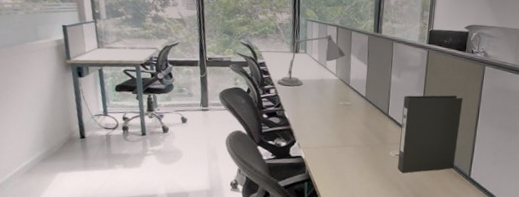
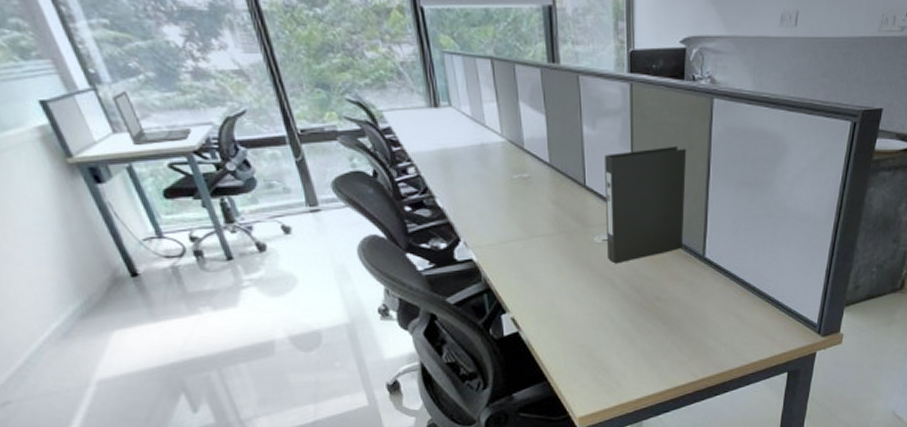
laptop: none [103,24,143,57] -> present [112,91,191,145]
desk lamp: present [278,35,346,87] -> none [416,73,511,160]

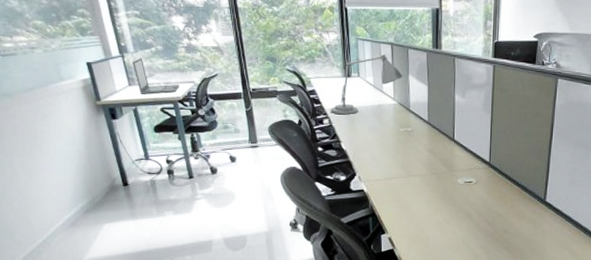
desk lamp: none [416,73,511,160] -> present [331,54,403,115]
binder: present [604,145,687,264] -> none [467,113,535,201]

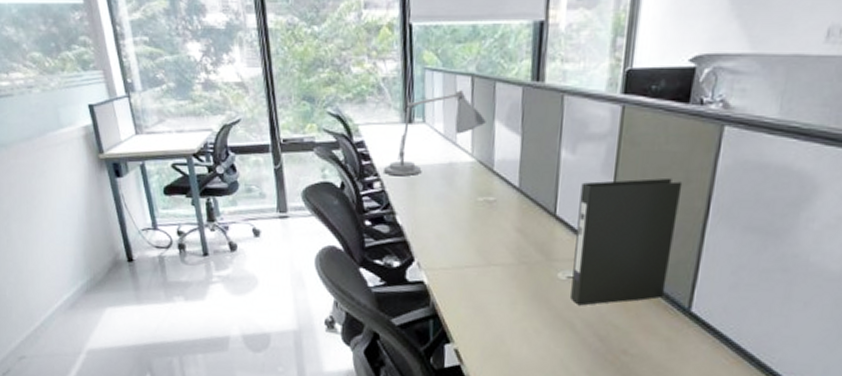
laptop: present [133,58,179,94] -> none [140,98,194,146]
binder: none [467,113,535,201] -> present [570,177,683,306]

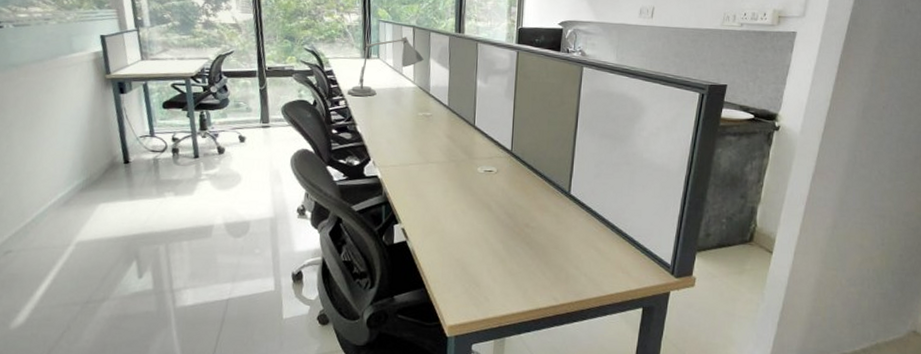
binder: present [570,177,683,306] -> none [487,100,559,192]

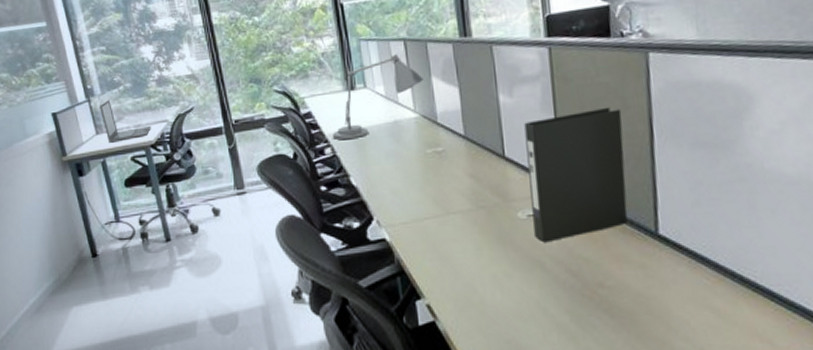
laptop: none [147,32,193,70] -> present [100,100,151,143]
binder: none [487,100,559,192] -> present [524,106,628,243]

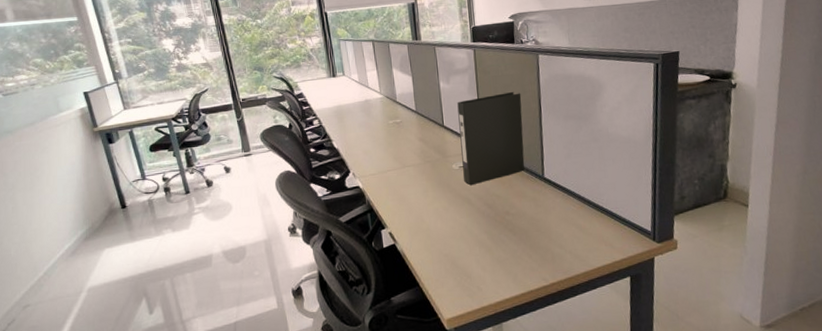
laptop: present [100,100,151,143] -> none [127,82,172,117]
desk lamp: present [333,54,423,141] -> none [320,51,387,115]

